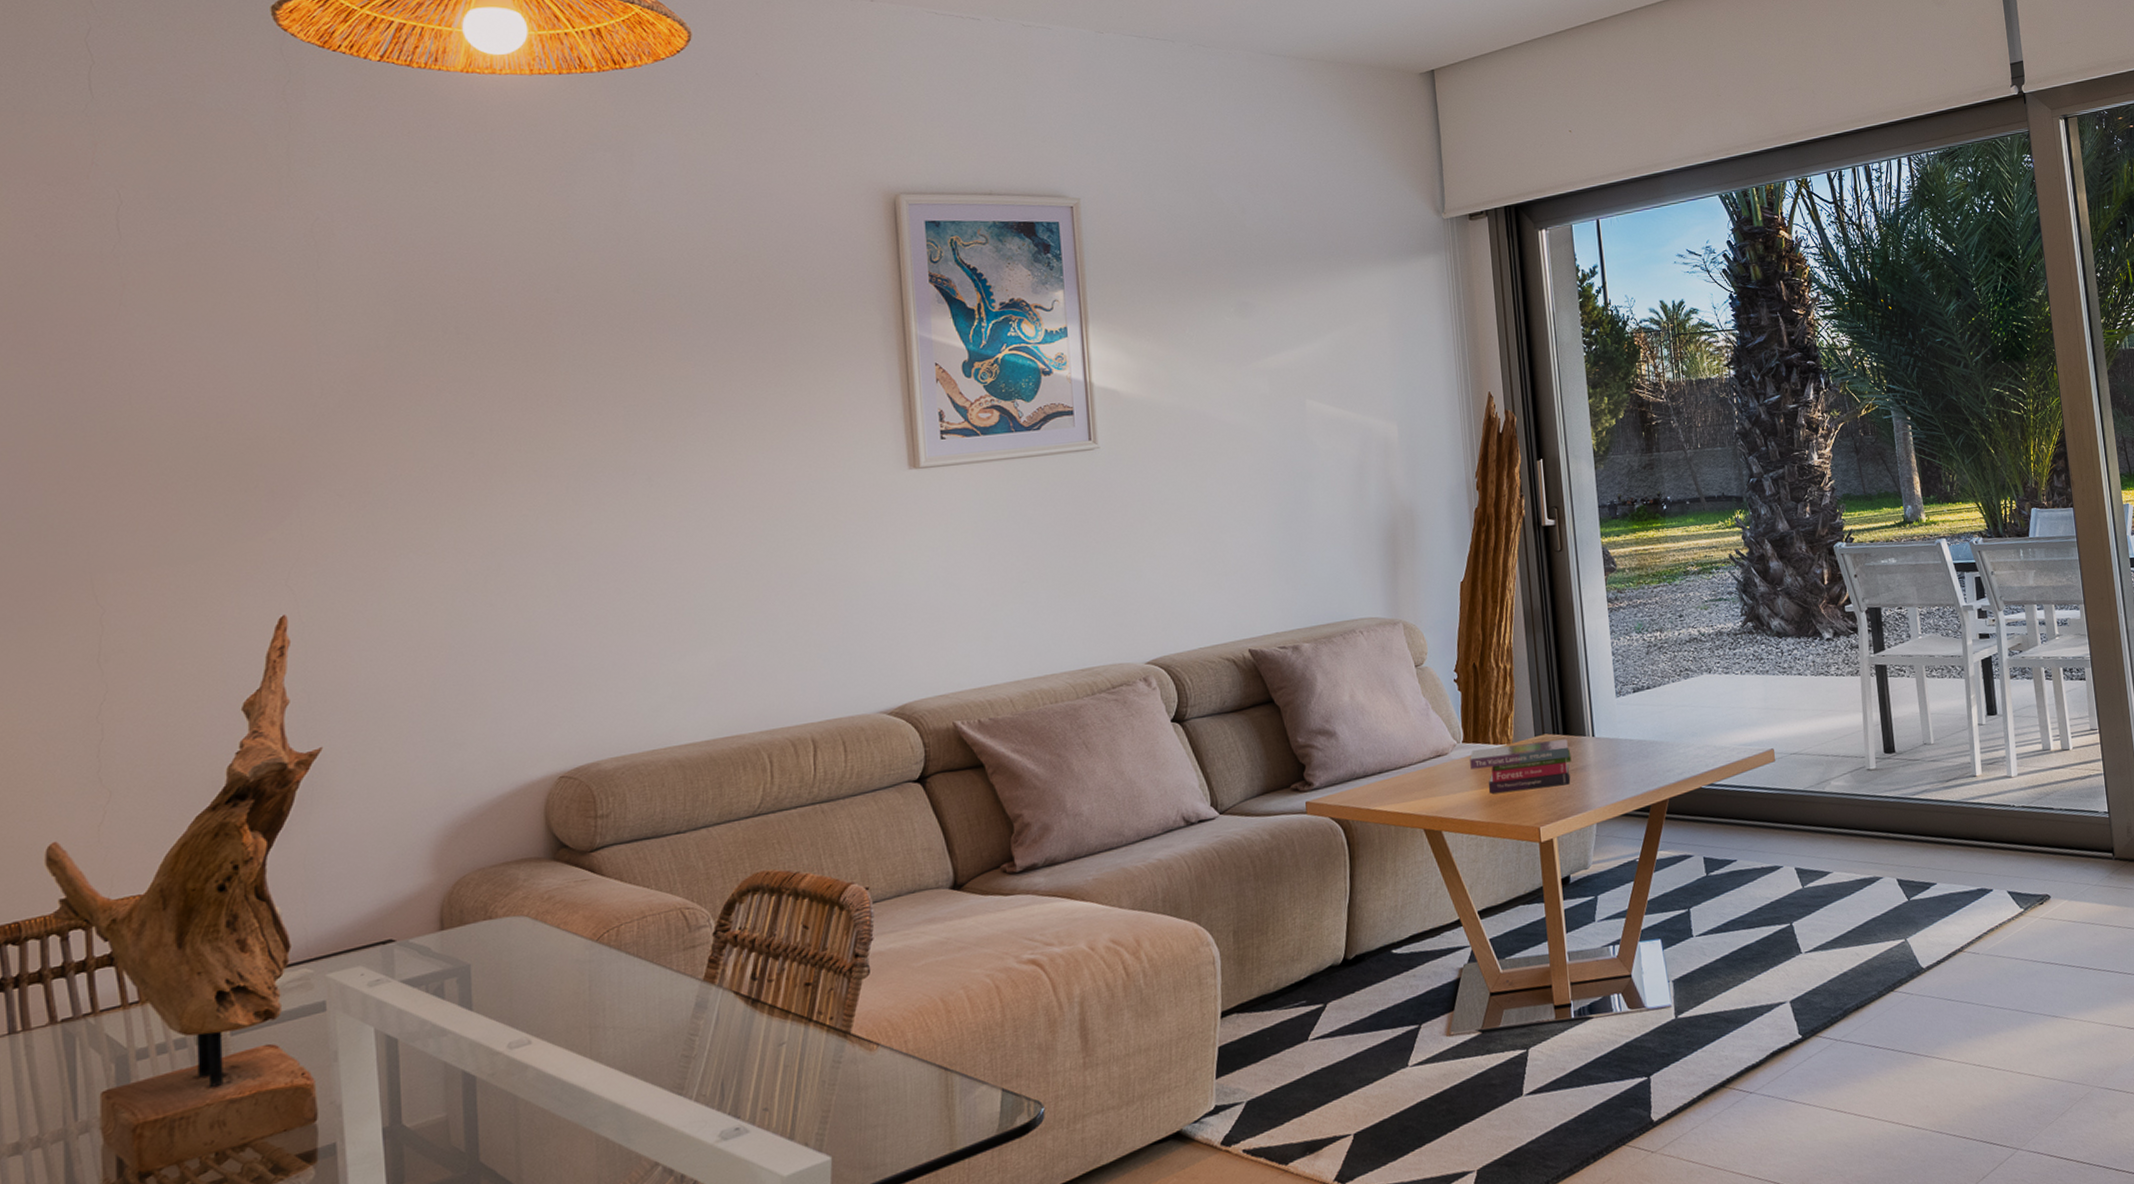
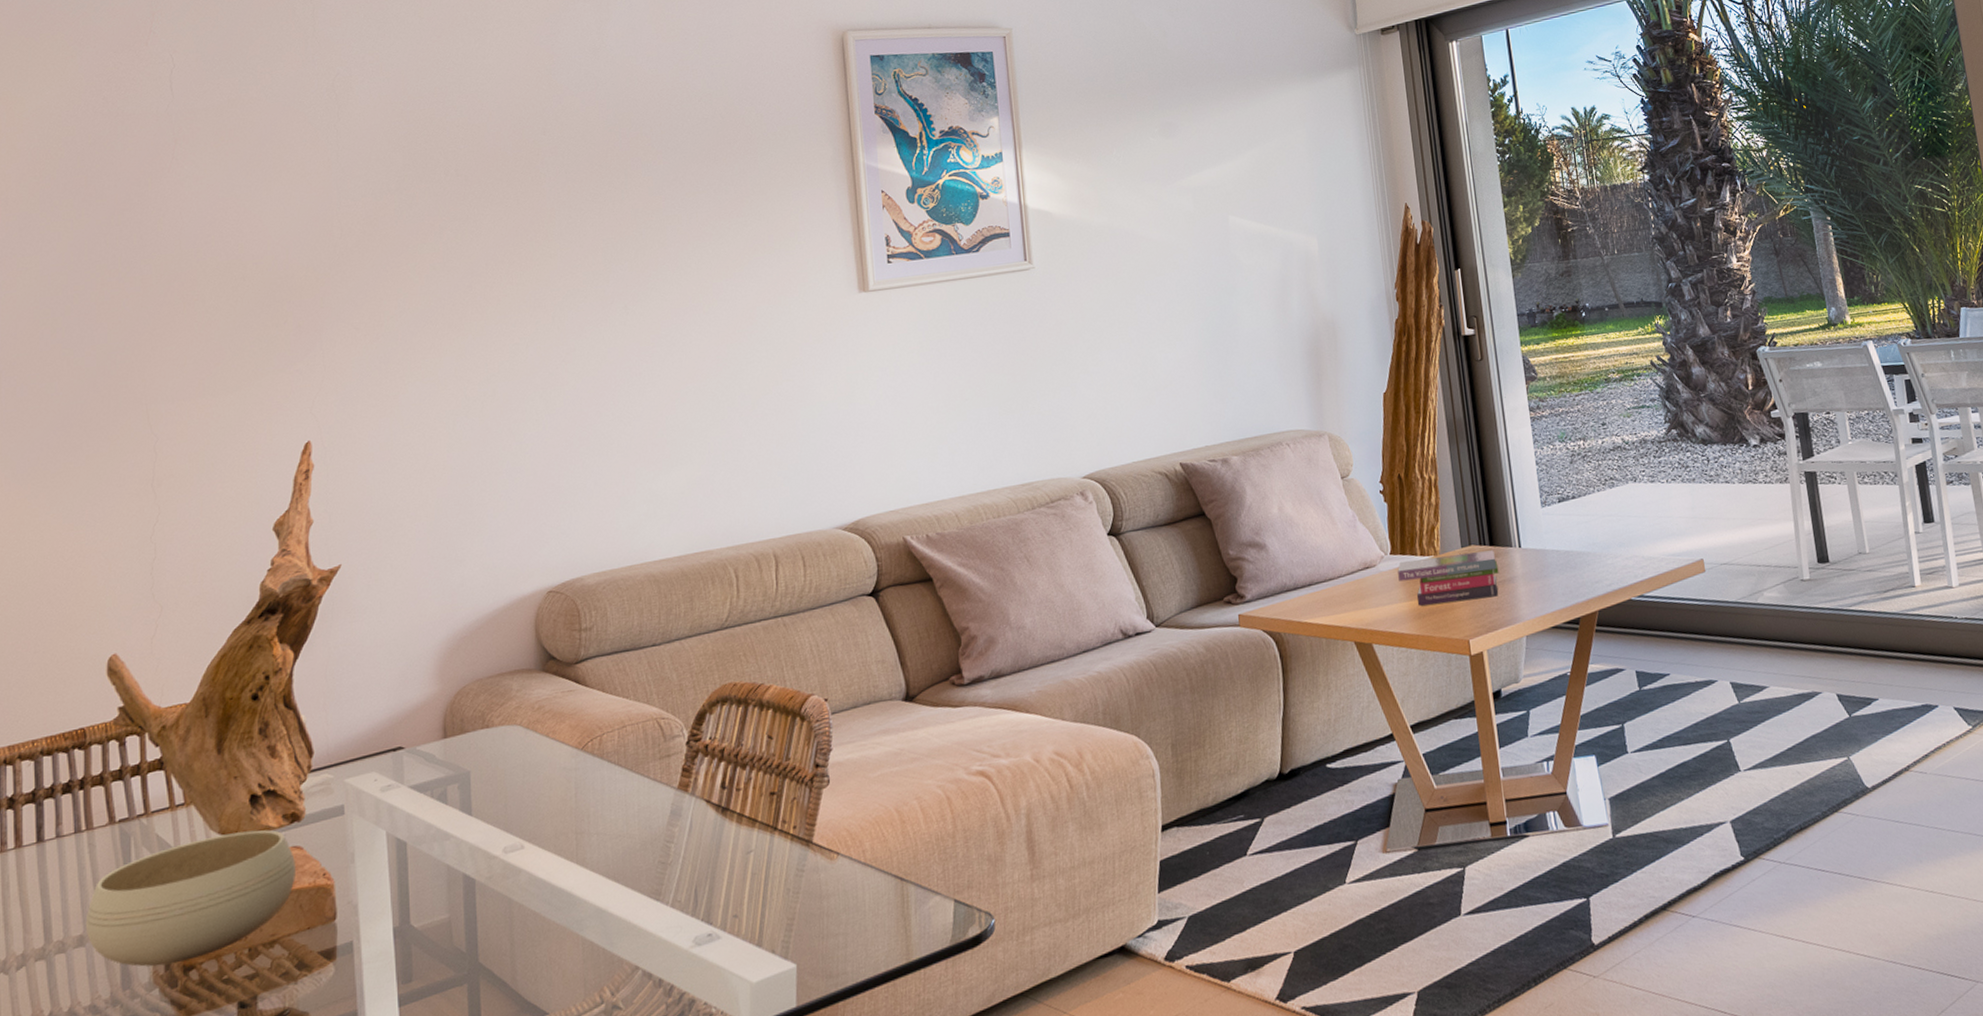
bowl: none [22,1028,271,1175] -> present [85,829,297,967]

